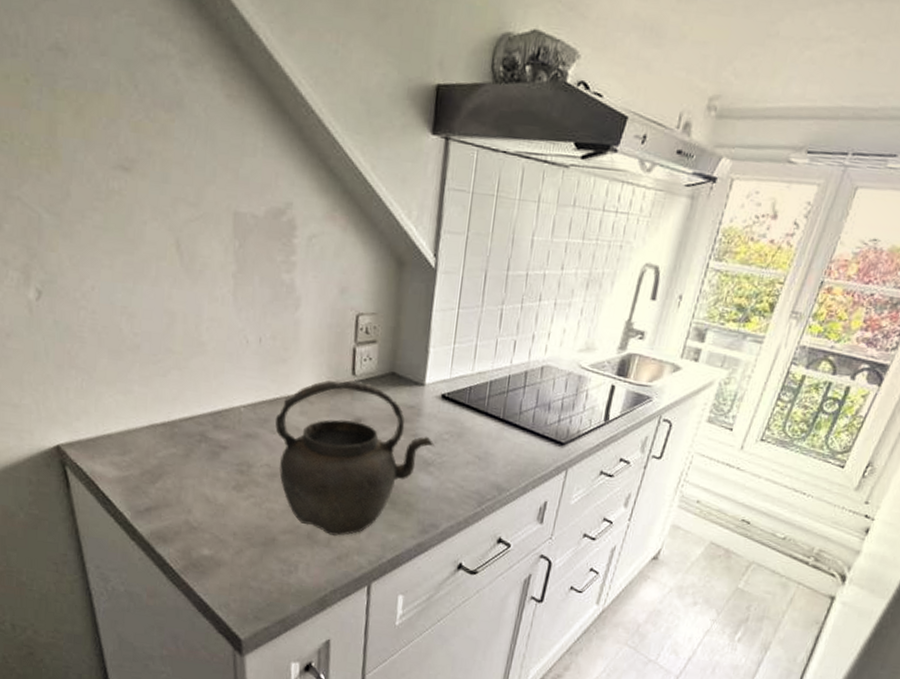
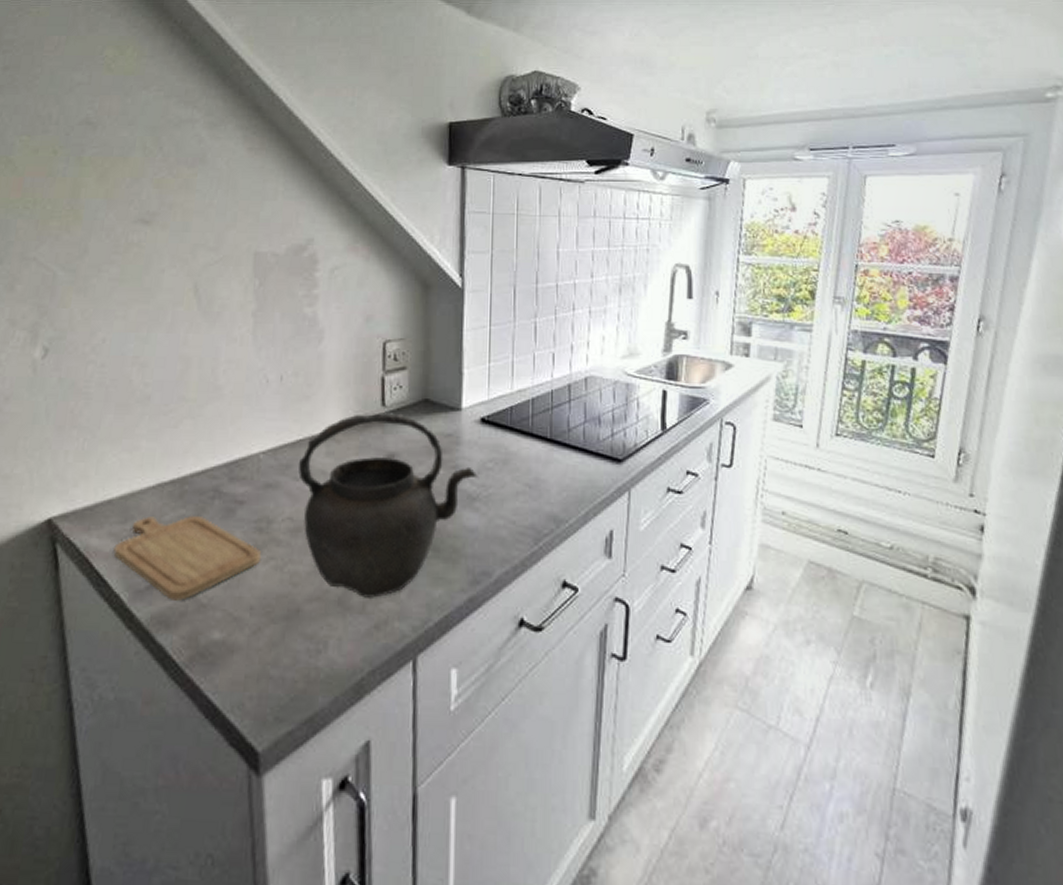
chopping board: none [116,452,242,522] -> present [113,516,261,601]

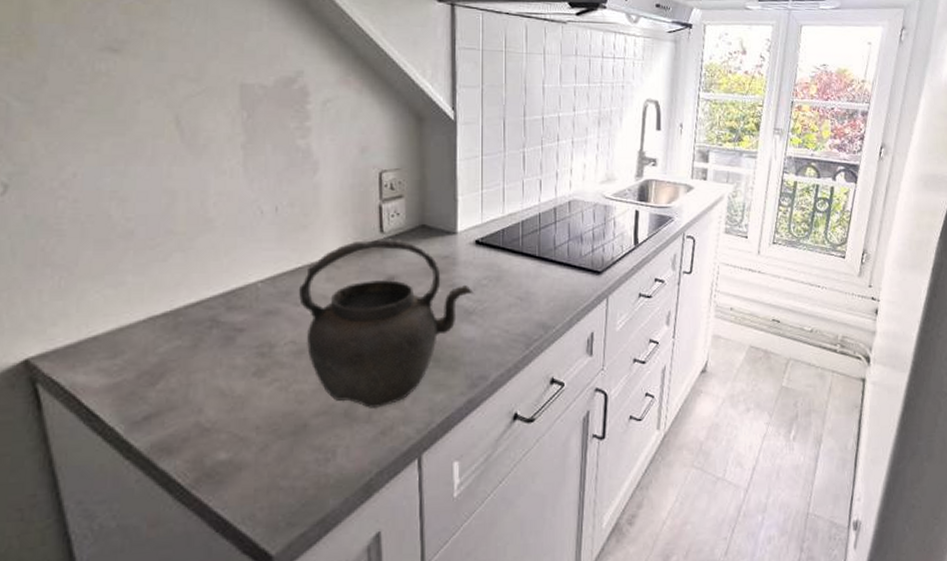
chopping board: present [113,516,261,601] -> none [104,346,264,428]

